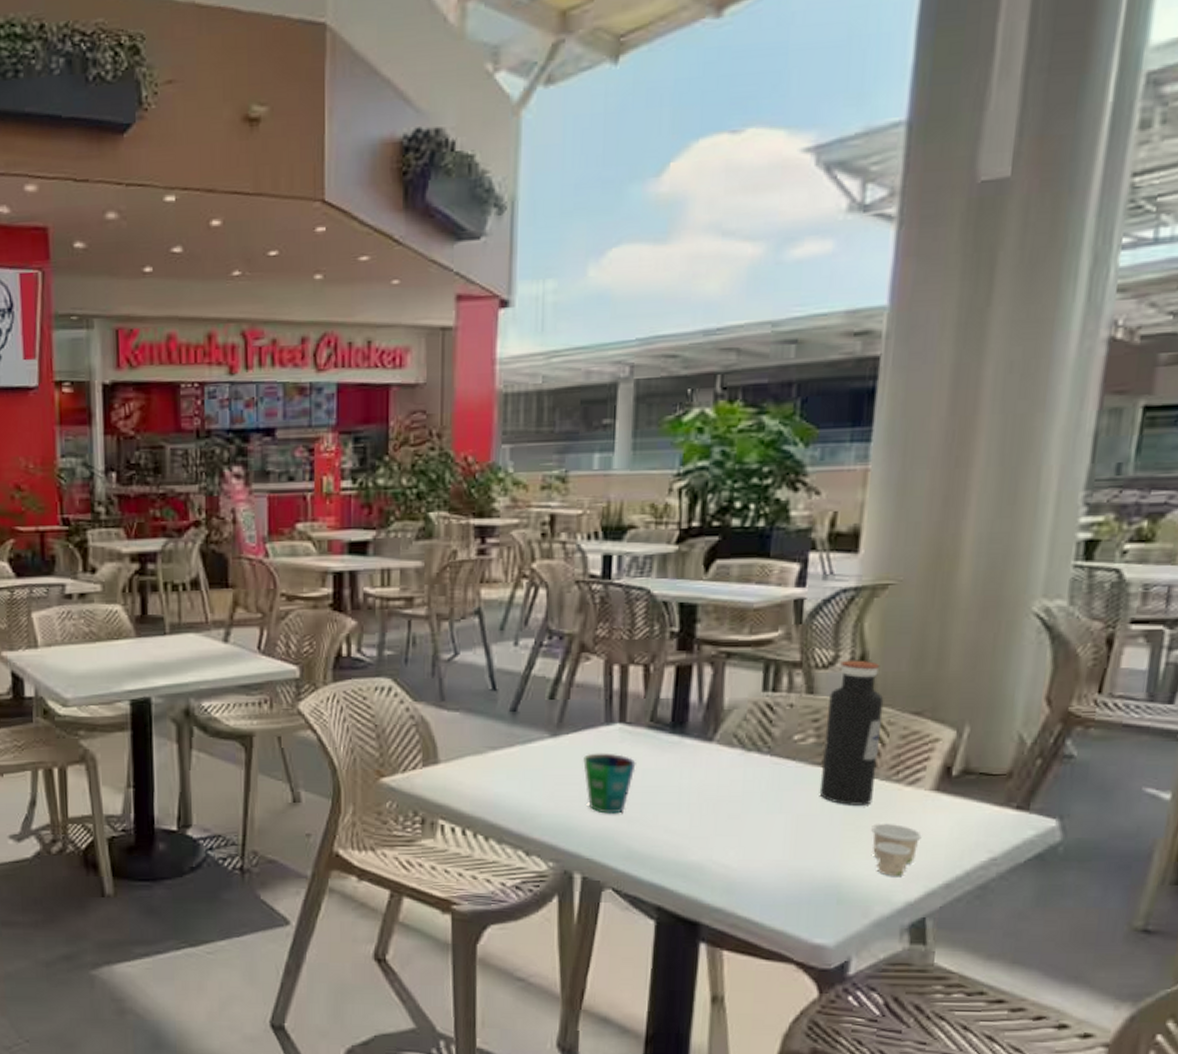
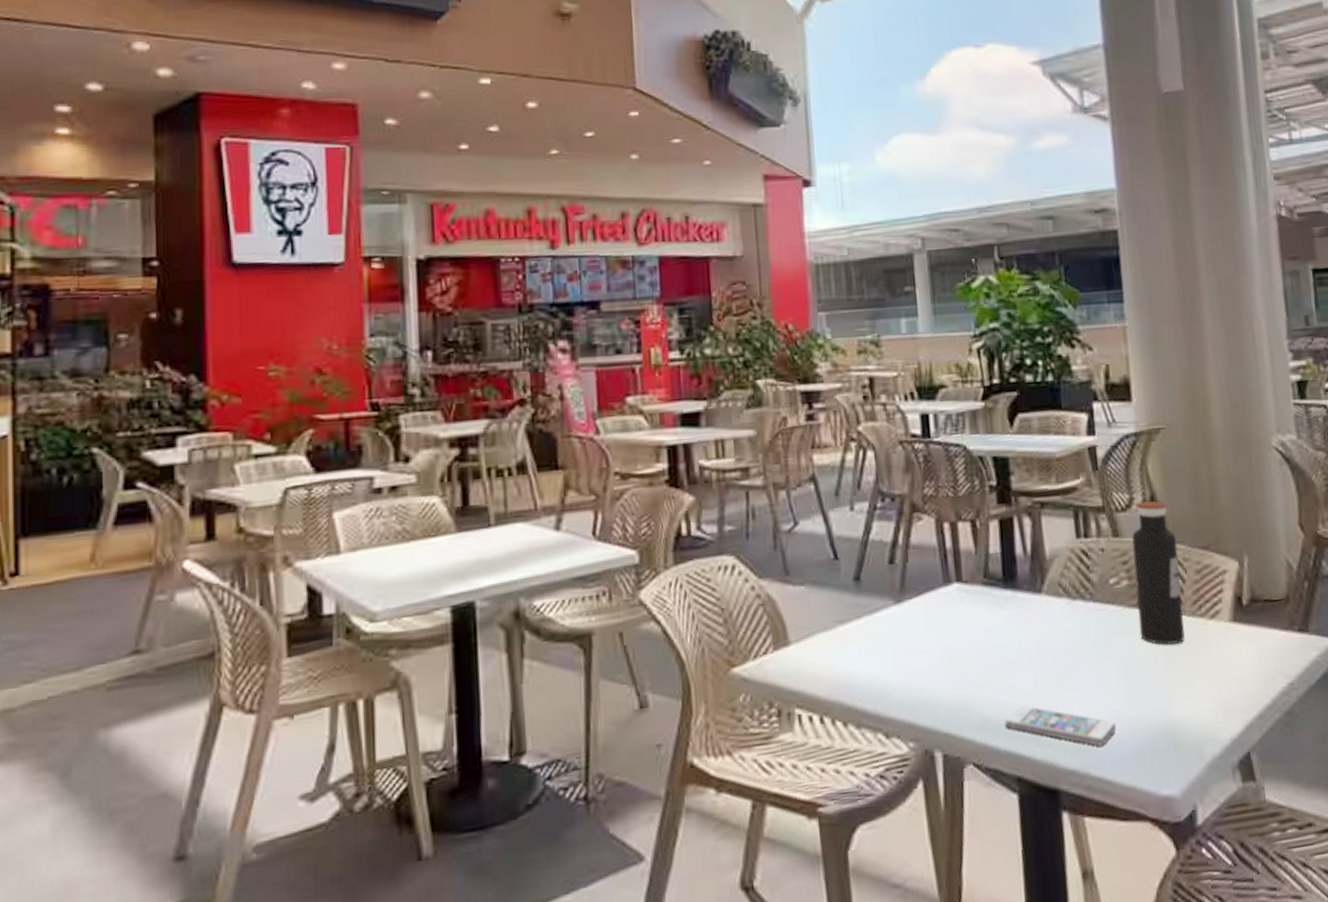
cup: present [583,753,636,814] -> none [928,615,978,681]
smartphone: none [652,843,775,890] -> present [1005,705,1117,746]
paper cup: present [871,823,922,877] -> none [1189,658,1231,714]

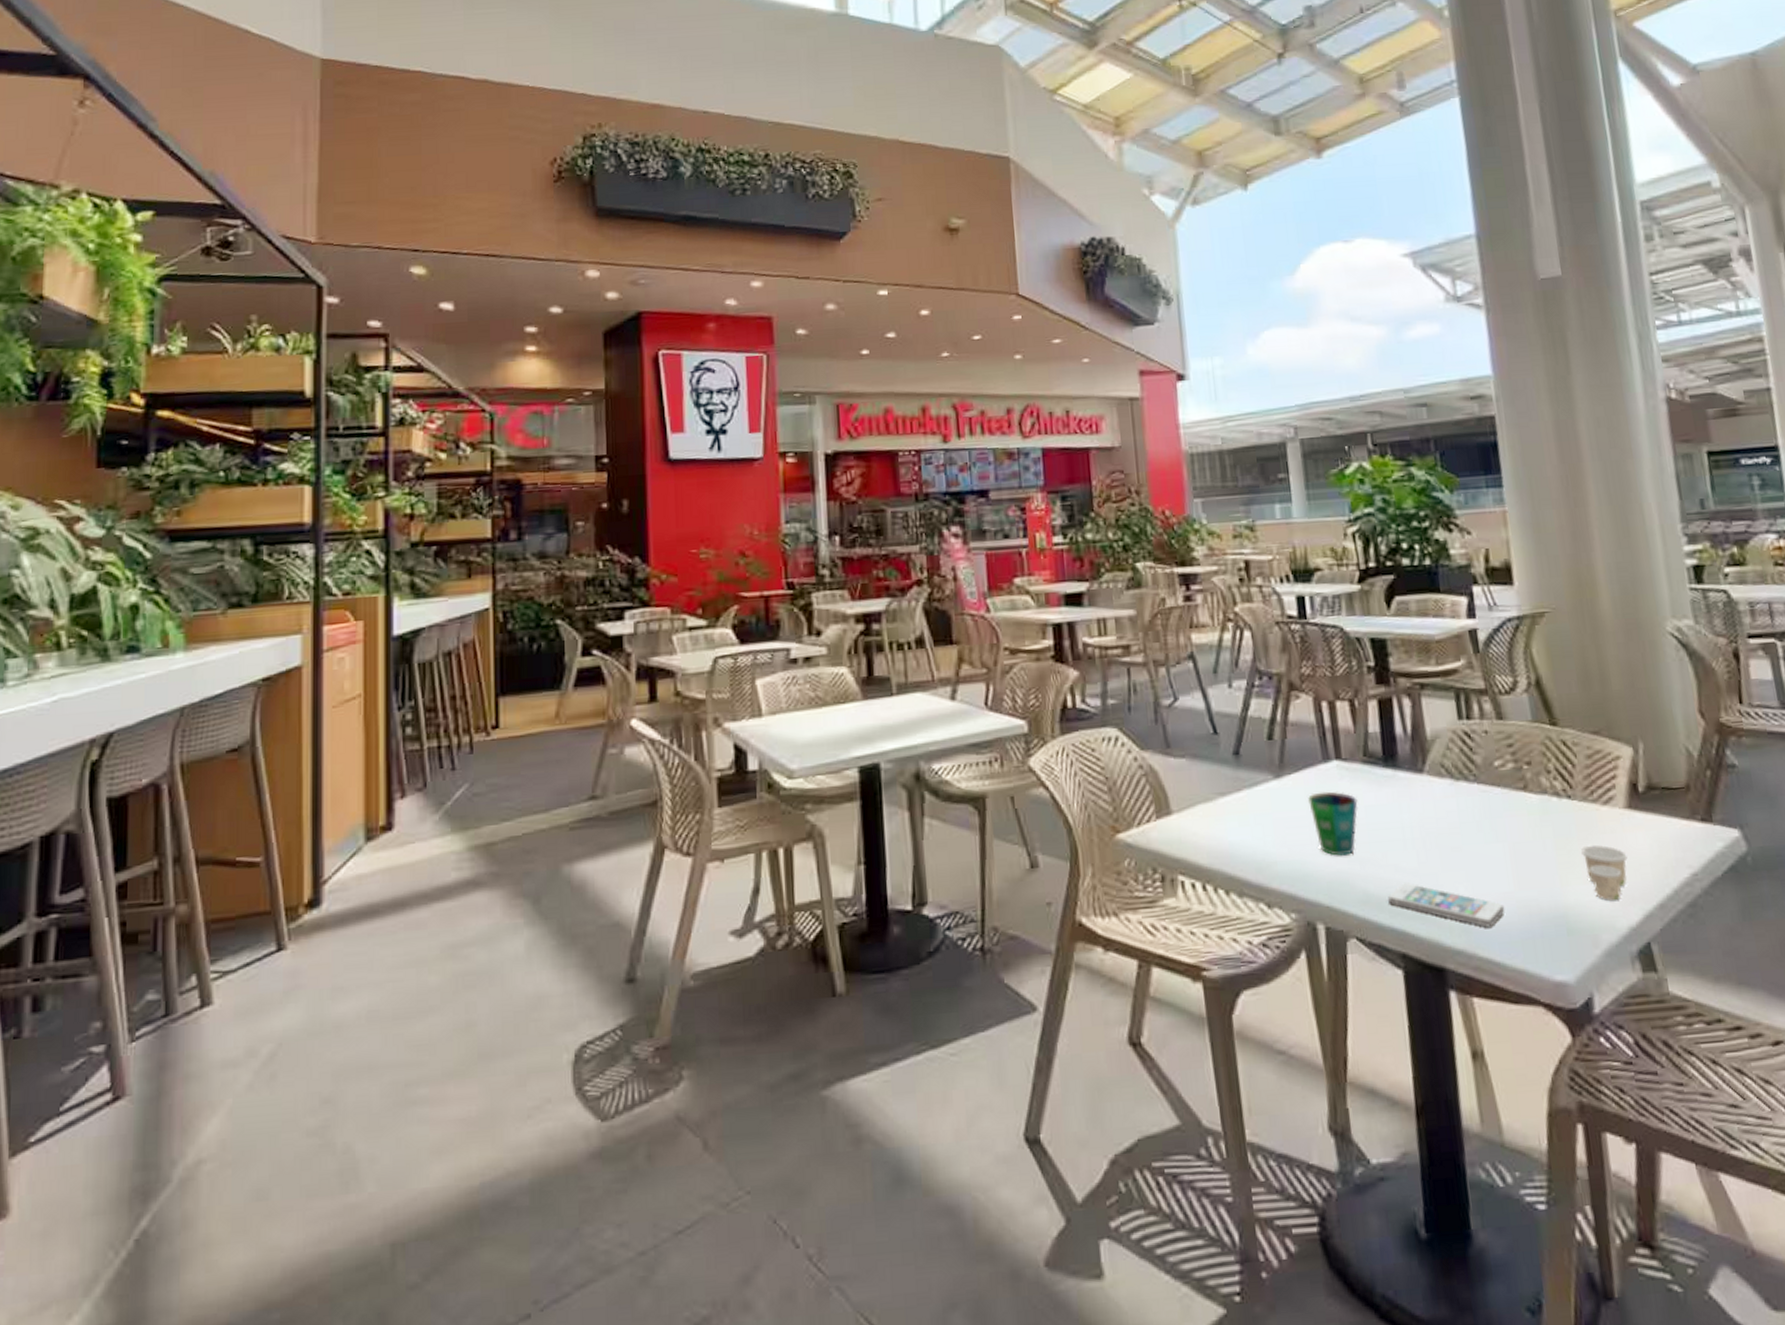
cup: none [928,615,978,681] -> present [1308,791,1359,856]
water bottle: present [1132,501,1185,645] -> none [1517,684,1576,830]
paper cup: none [1189,658,1231,714] -> present [1581,844,1628,902]

